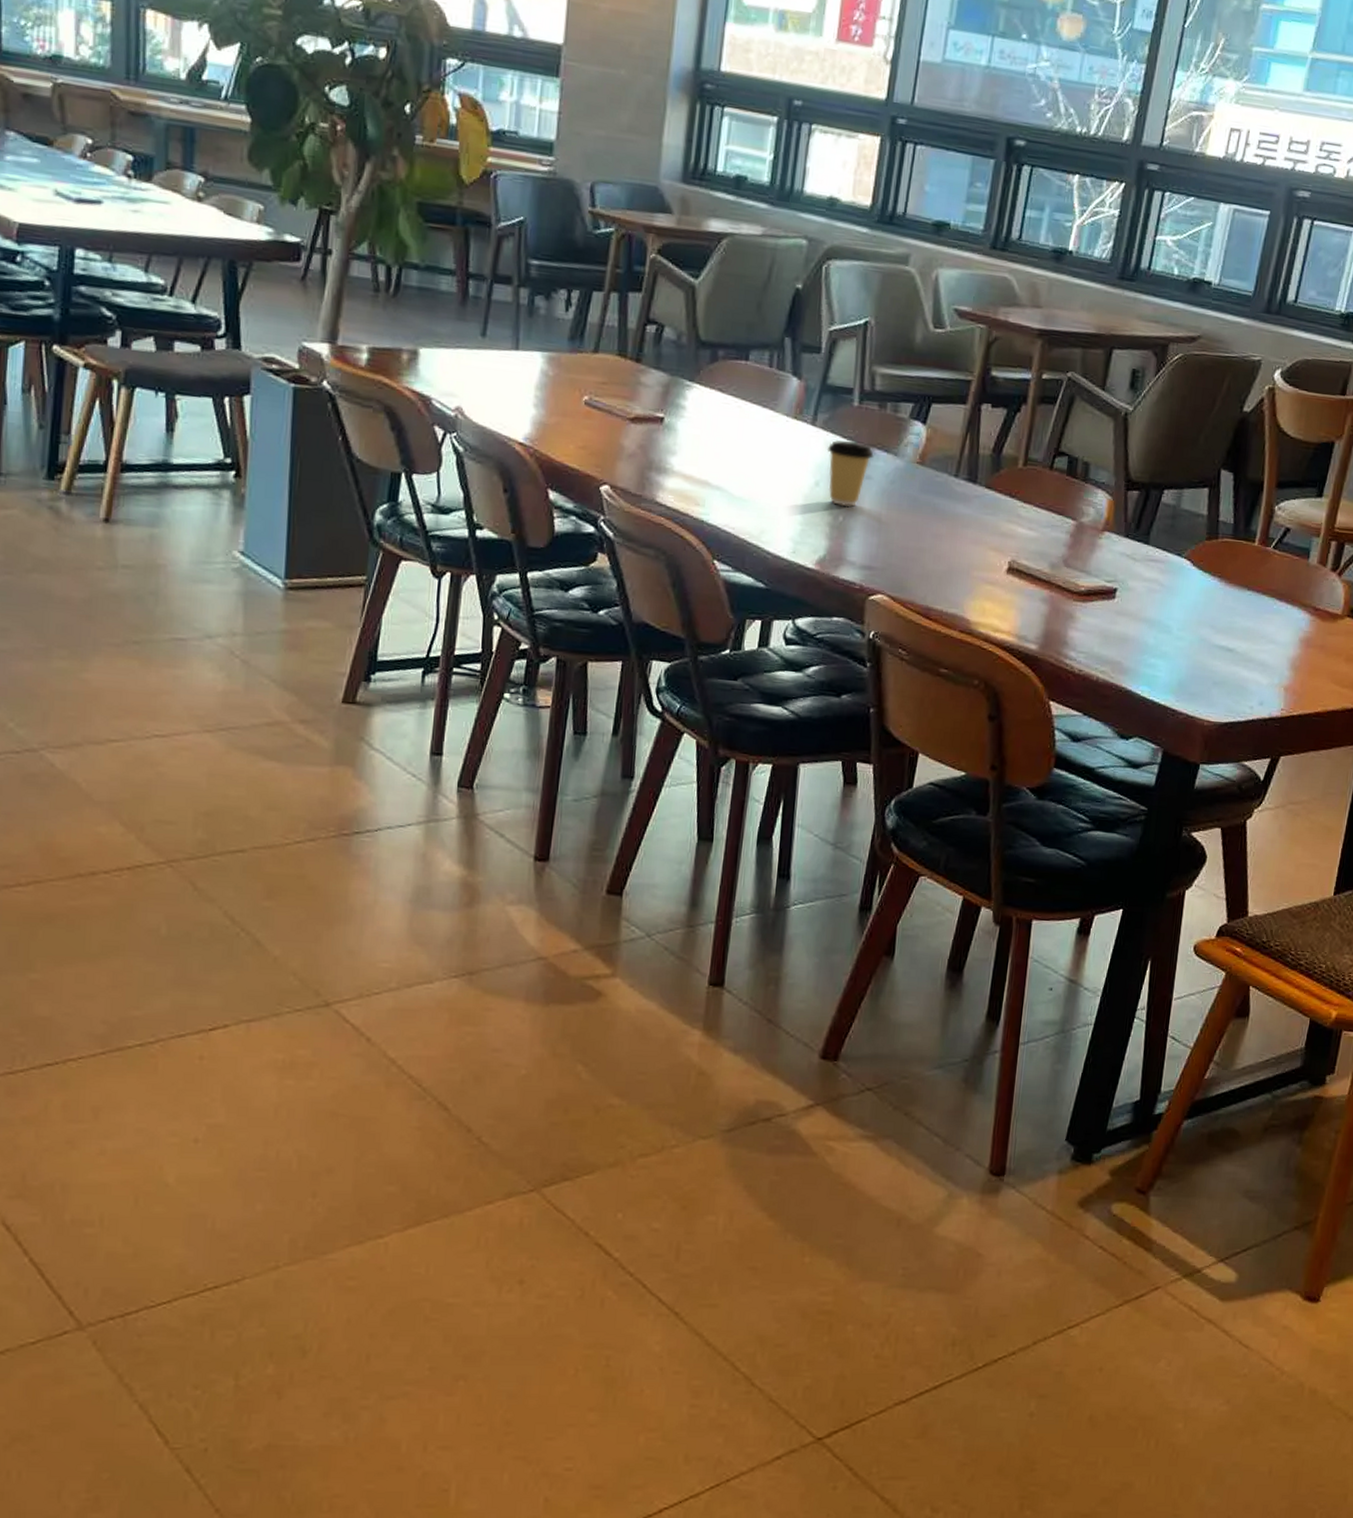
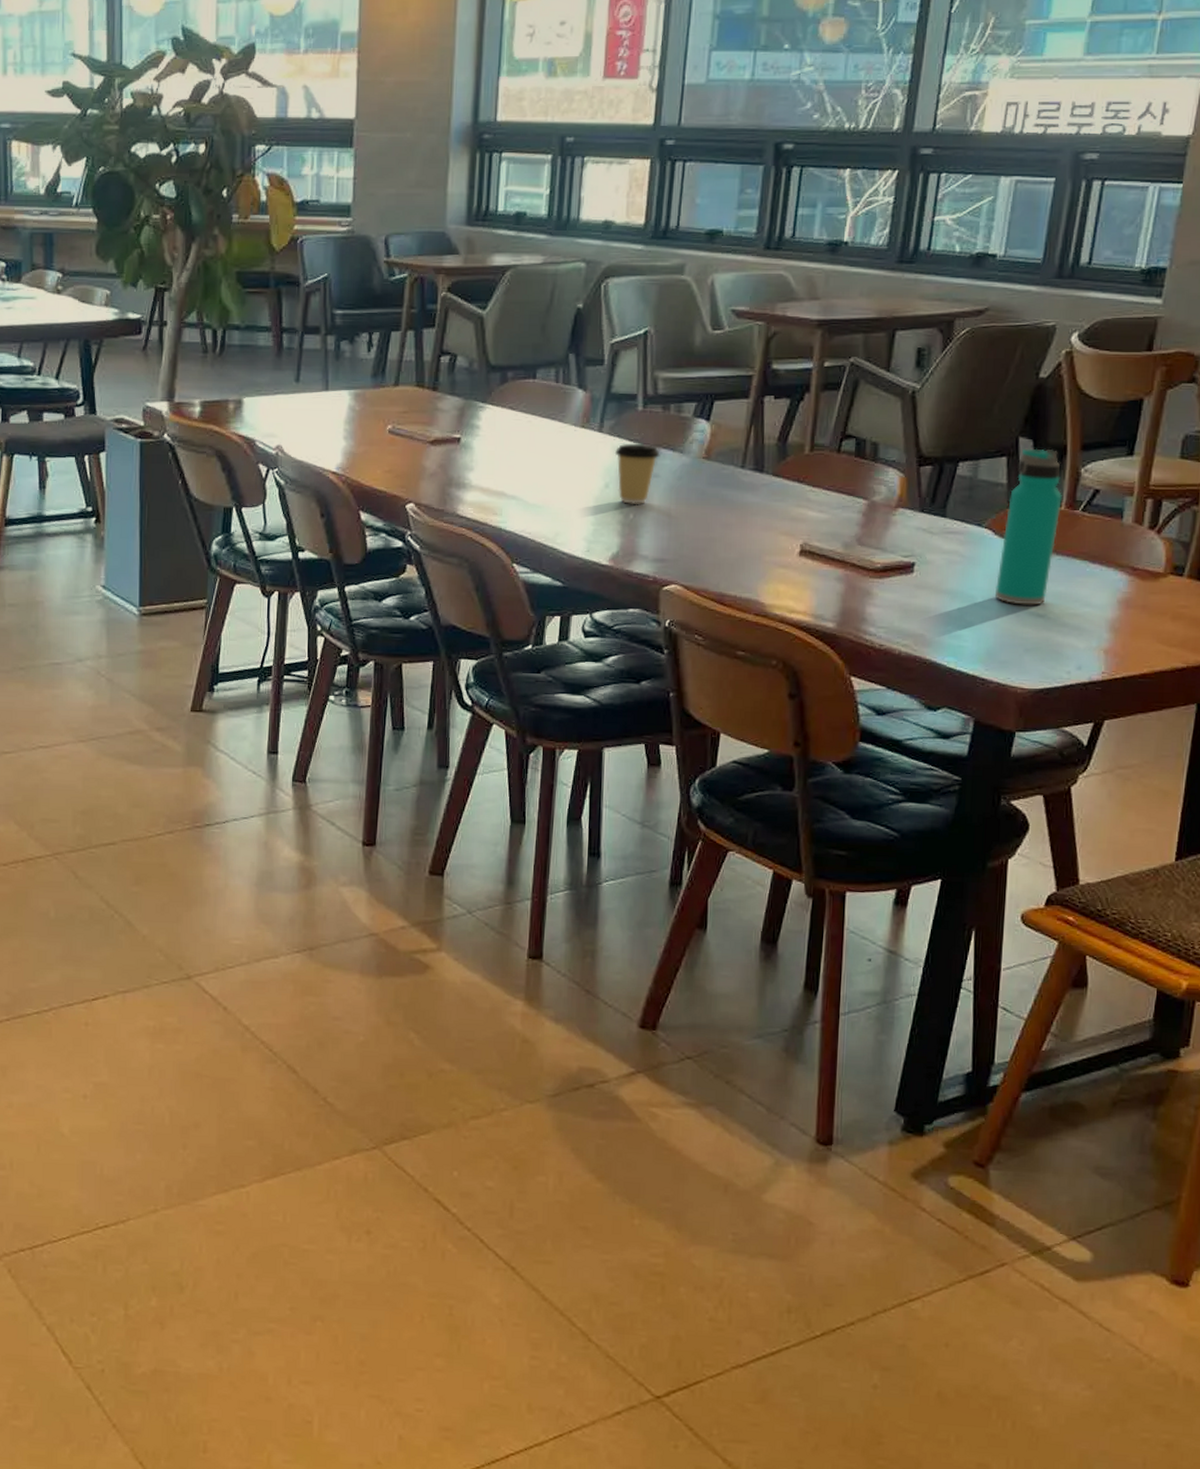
water bottle: none [1189,481,1257,639] -> present [994,448,1062,605]

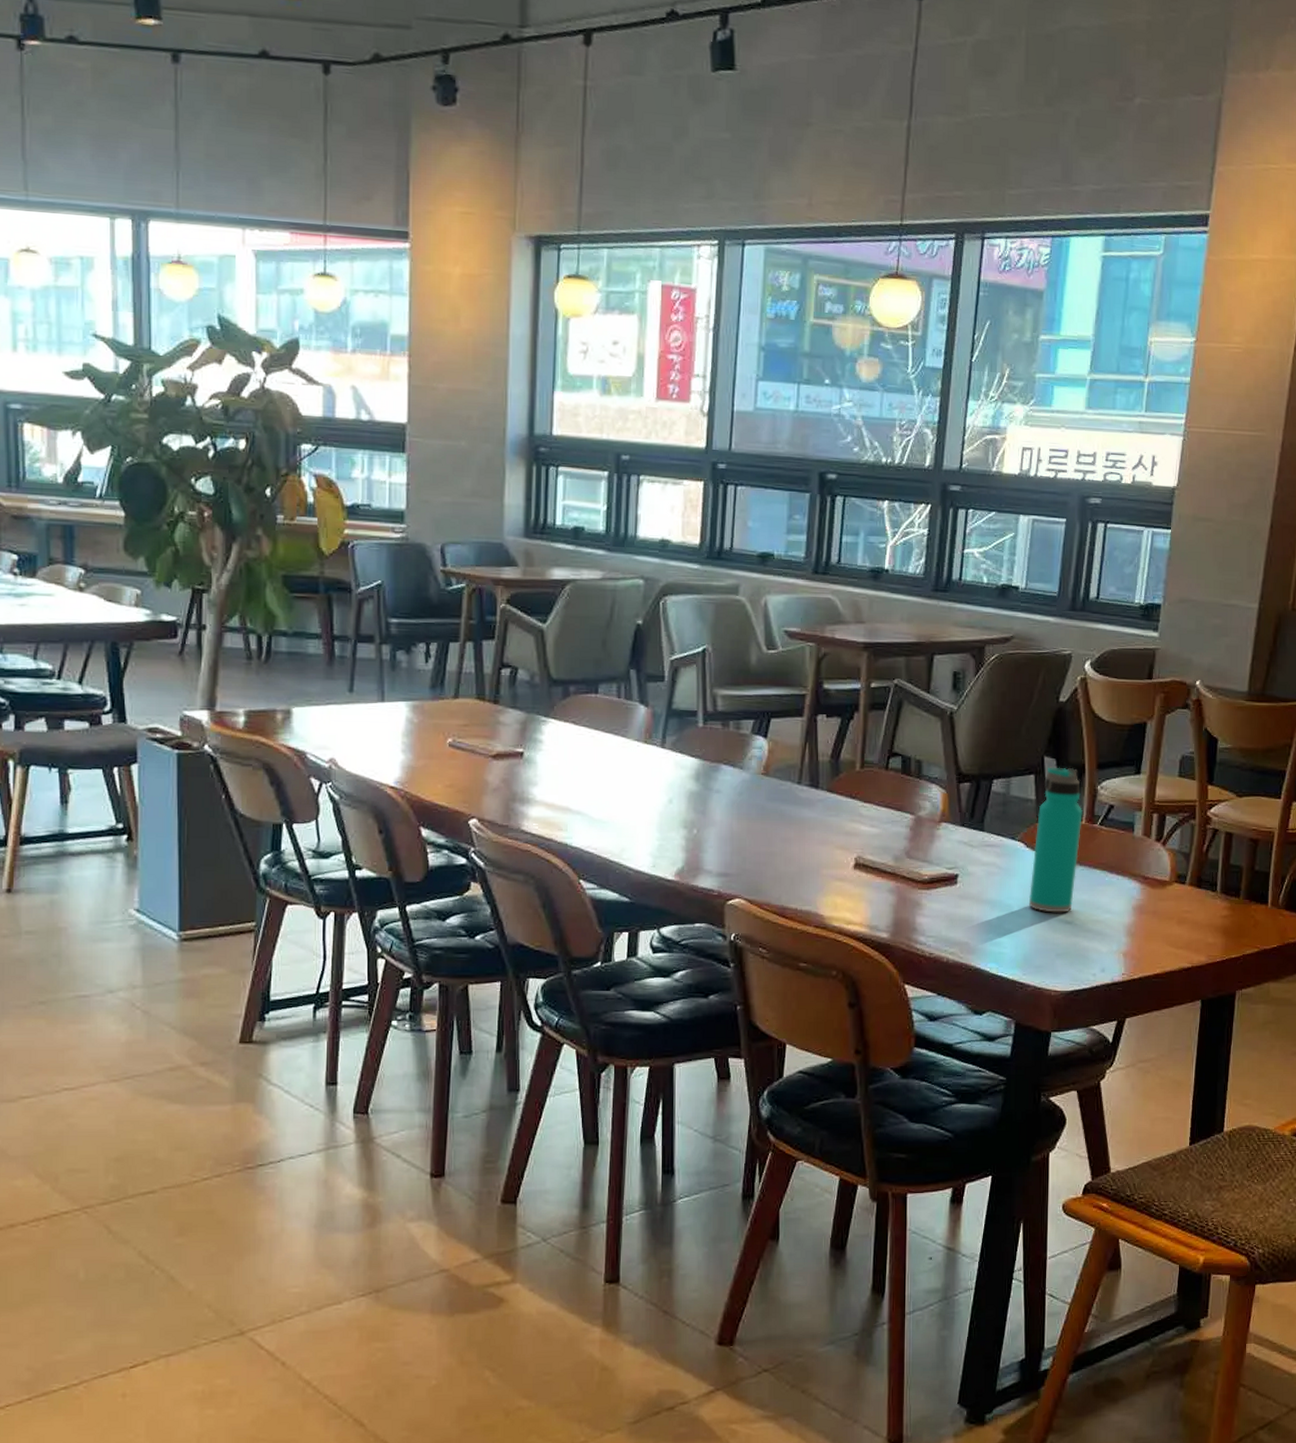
coffee cup: present [614,444,660,505] -> none [677,760,721,821]

